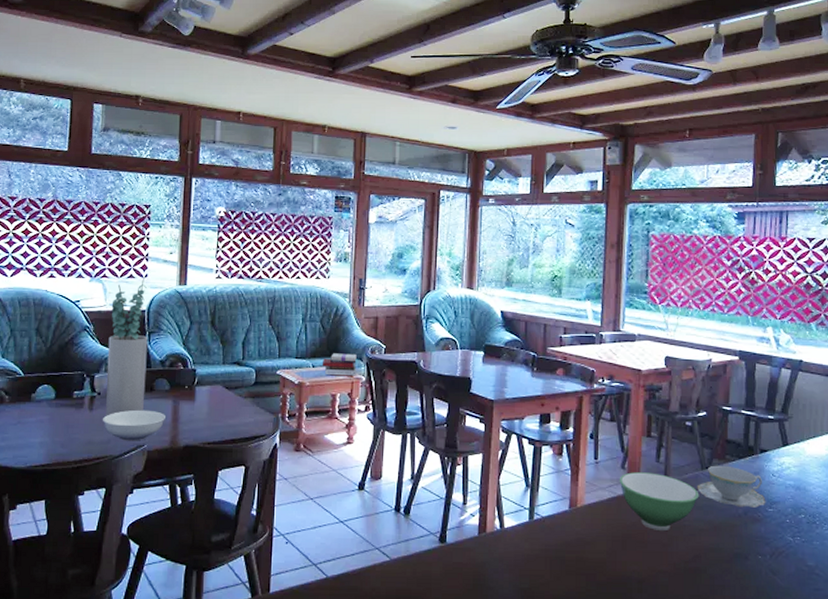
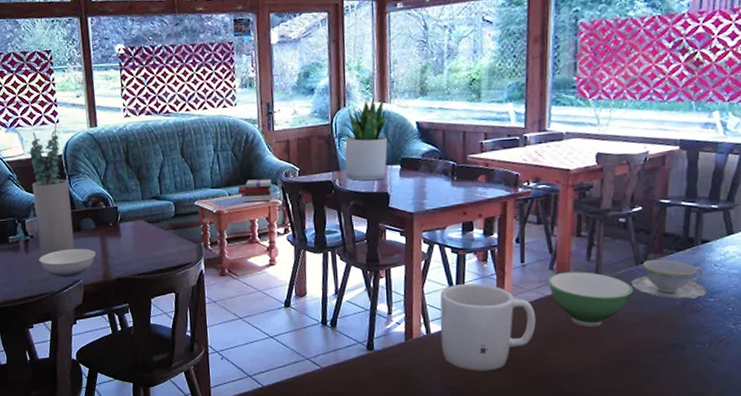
planter: none [430,282,476,365] -> present [344,96,389,181]
mug: none [514,477,607,573] -> present [440,284,536,371]

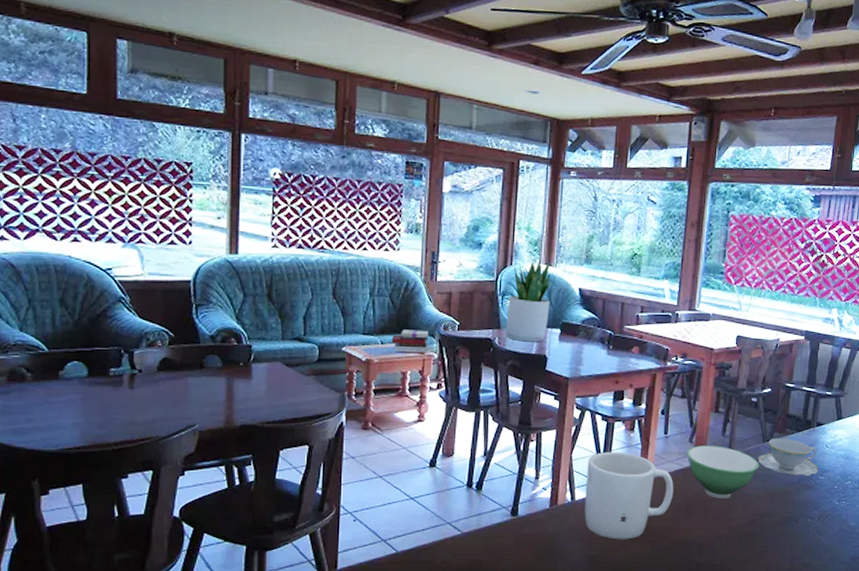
vase: present [29,124,75,257] -> none [148,245,195,395]
bowl: present [39,248,96,278] -> none [146,388,218,421]

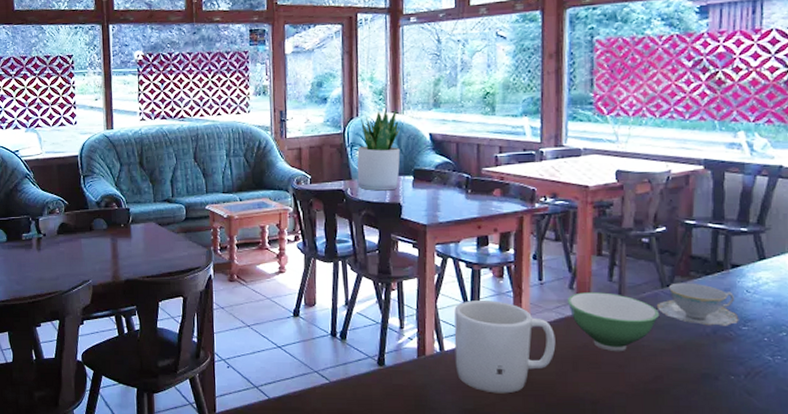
books: present [391,329,429,355] -> none [248,185,283,209]

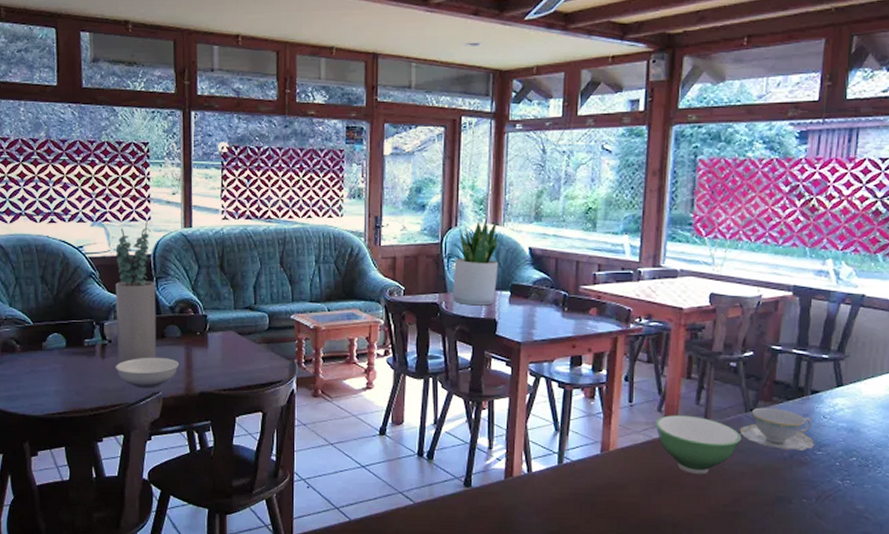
vase: none [47,125,86,255] -> present [115,221,157,364]
bowl: none [50,248,106,277] -> present [116,357,179,389]
mug: present [454,301,556,394] -> none [542,421,642,516]

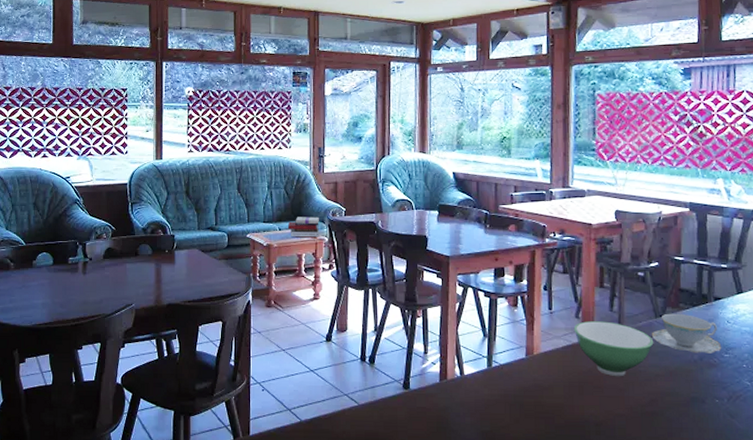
vase: present [115,221,157,364] -> none [96,155,131,279]
bowl: present [116,357,179,389] -> none [95,272,149,301]
books: none [337,296,374,321] -> present [287,217,319,239]
planter: present [453,217,502,306] -> none [387,147,429,224]

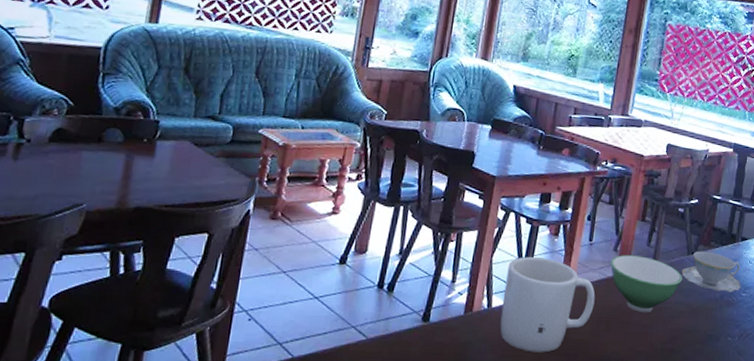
books: present [287,217,319,239] -> none [312,115,354,143]
mug: none [473,328,564,416] -> present [499,257,596,353]

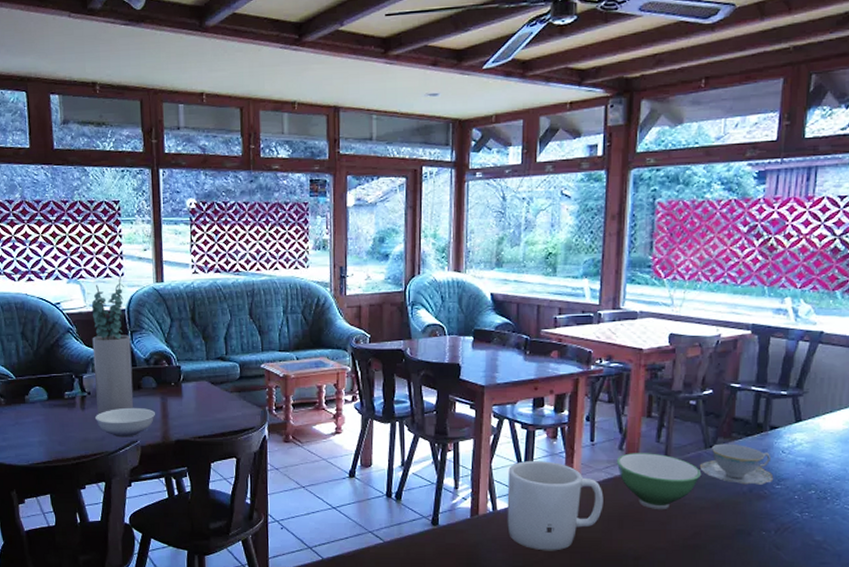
bowl: none [30,162,114,199] -> present [95,407,155,438]
vase: none [33,10,106,168] -> present [91,277,134,415]

